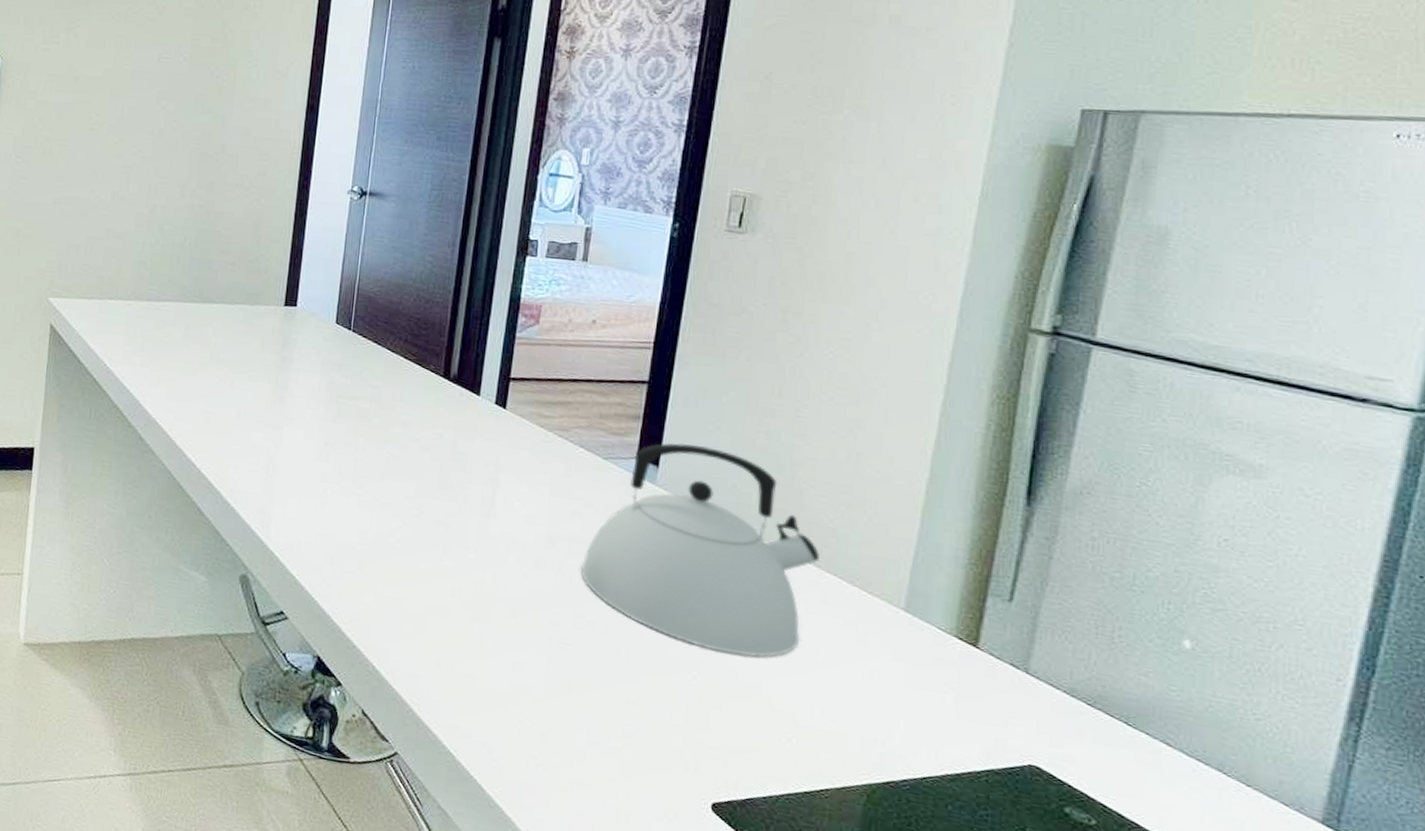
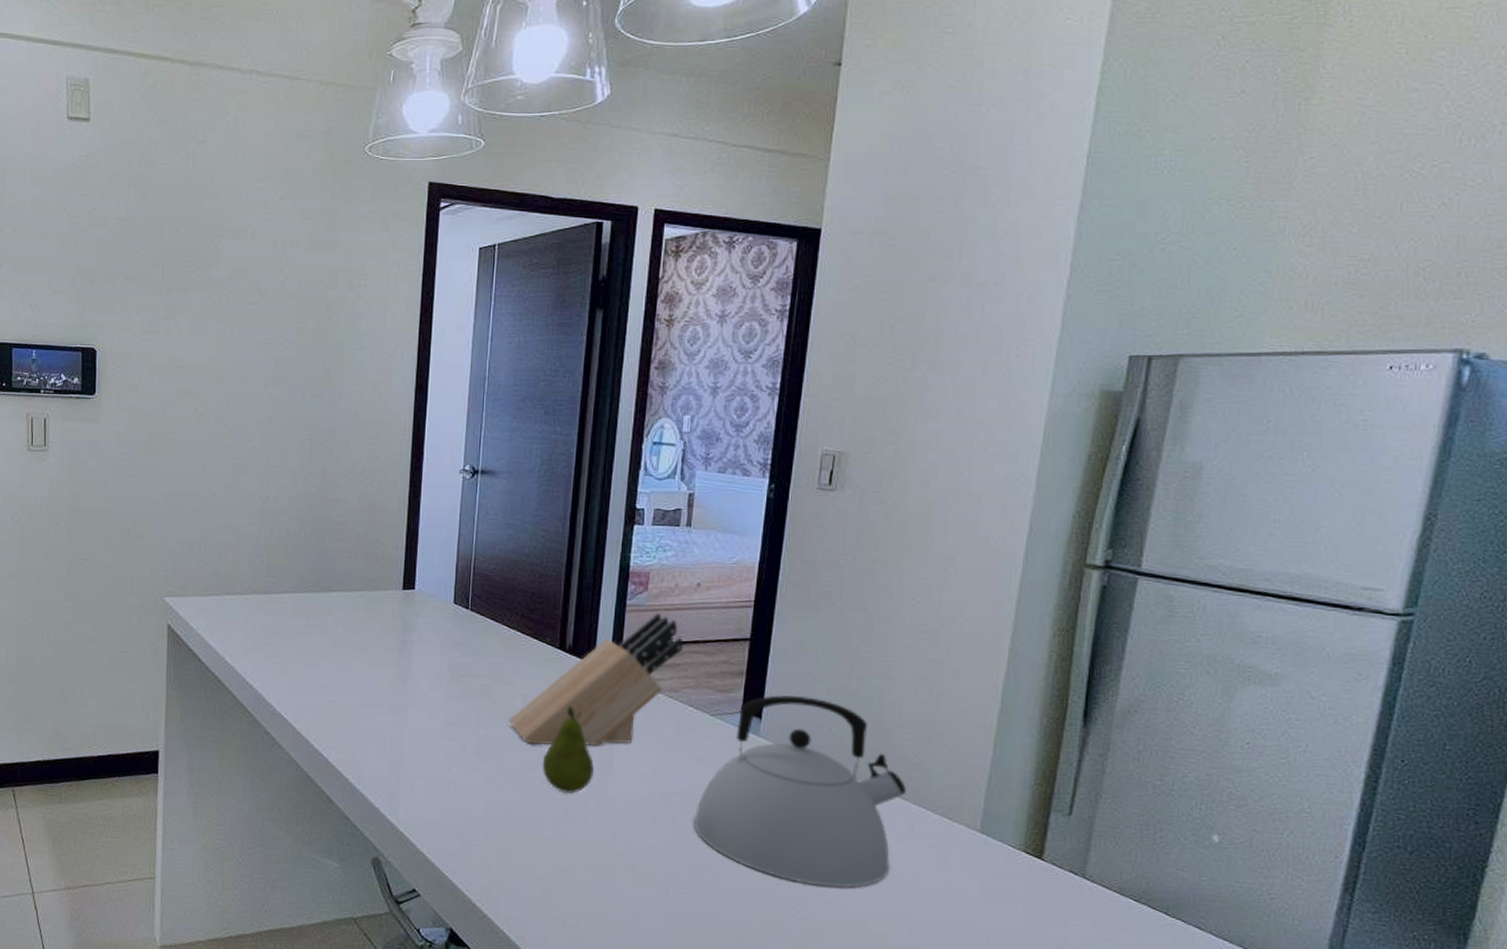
knife block: none [387,348,576,481] -> present [508,613,684,746]
fruit: none [420,436,476,528] -> present [542,705,595,794]

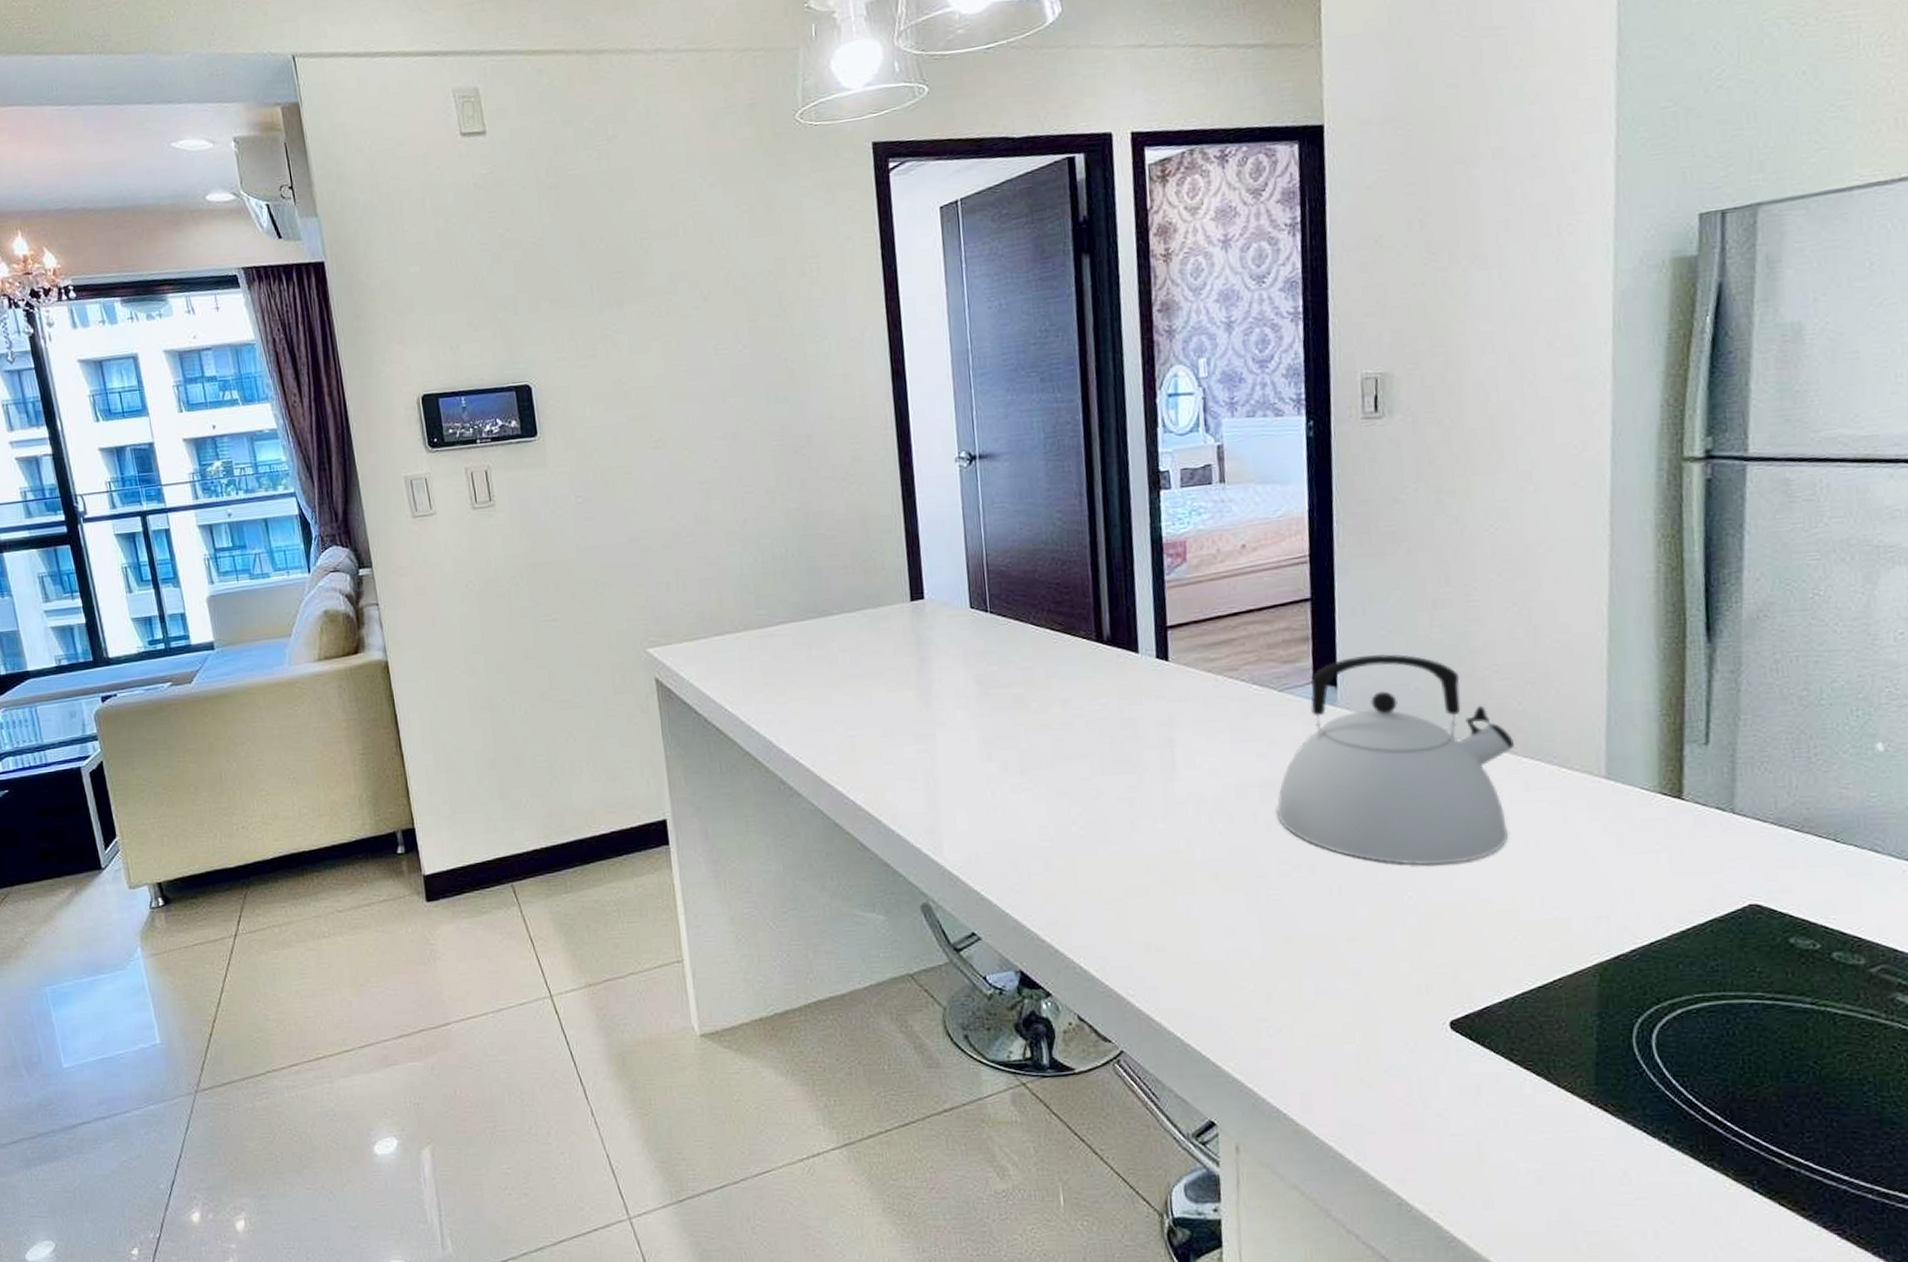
knife block: present [508,613,684,746] -> none [1051,585,1237,753]
fruit: present [542,705,595,794] -> none [1096,703,1157,803]

